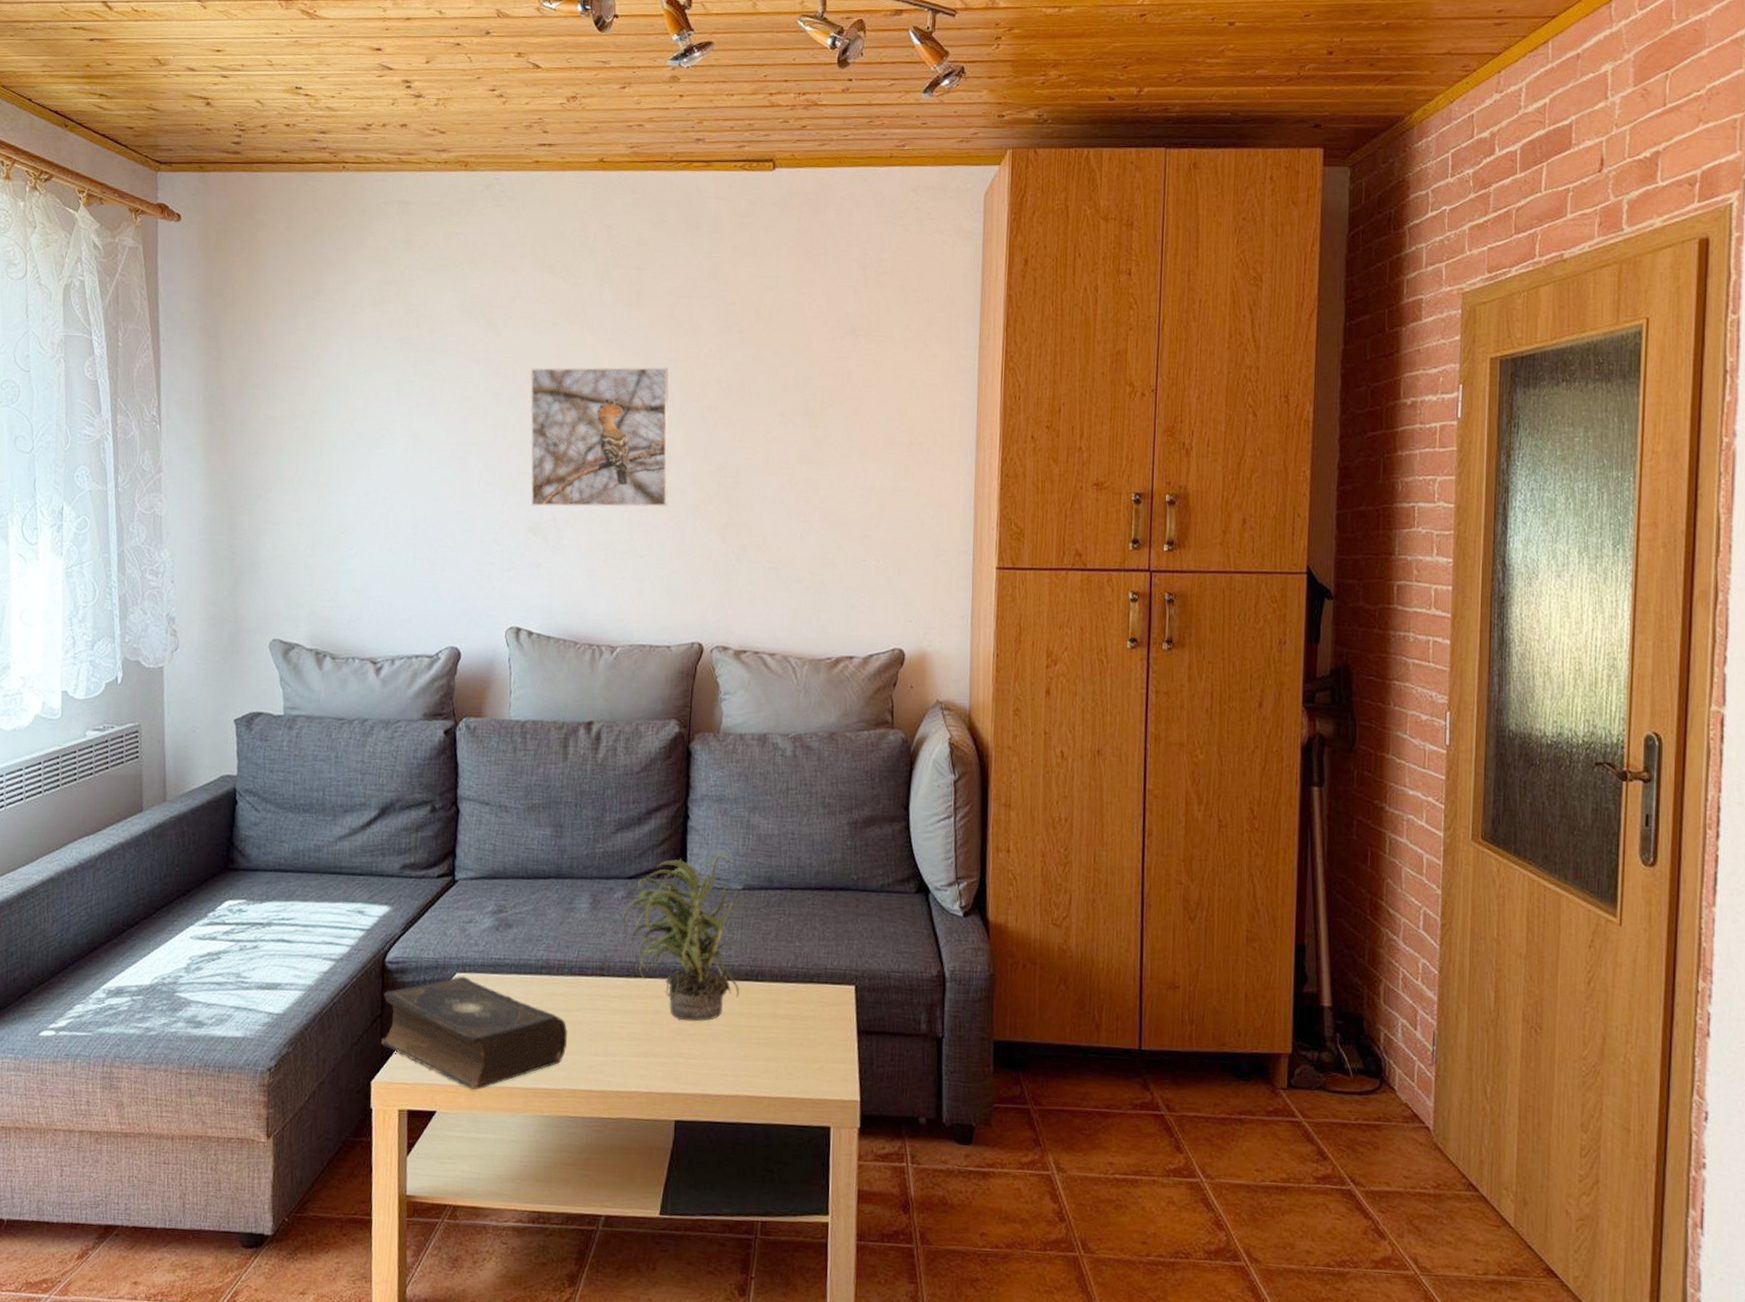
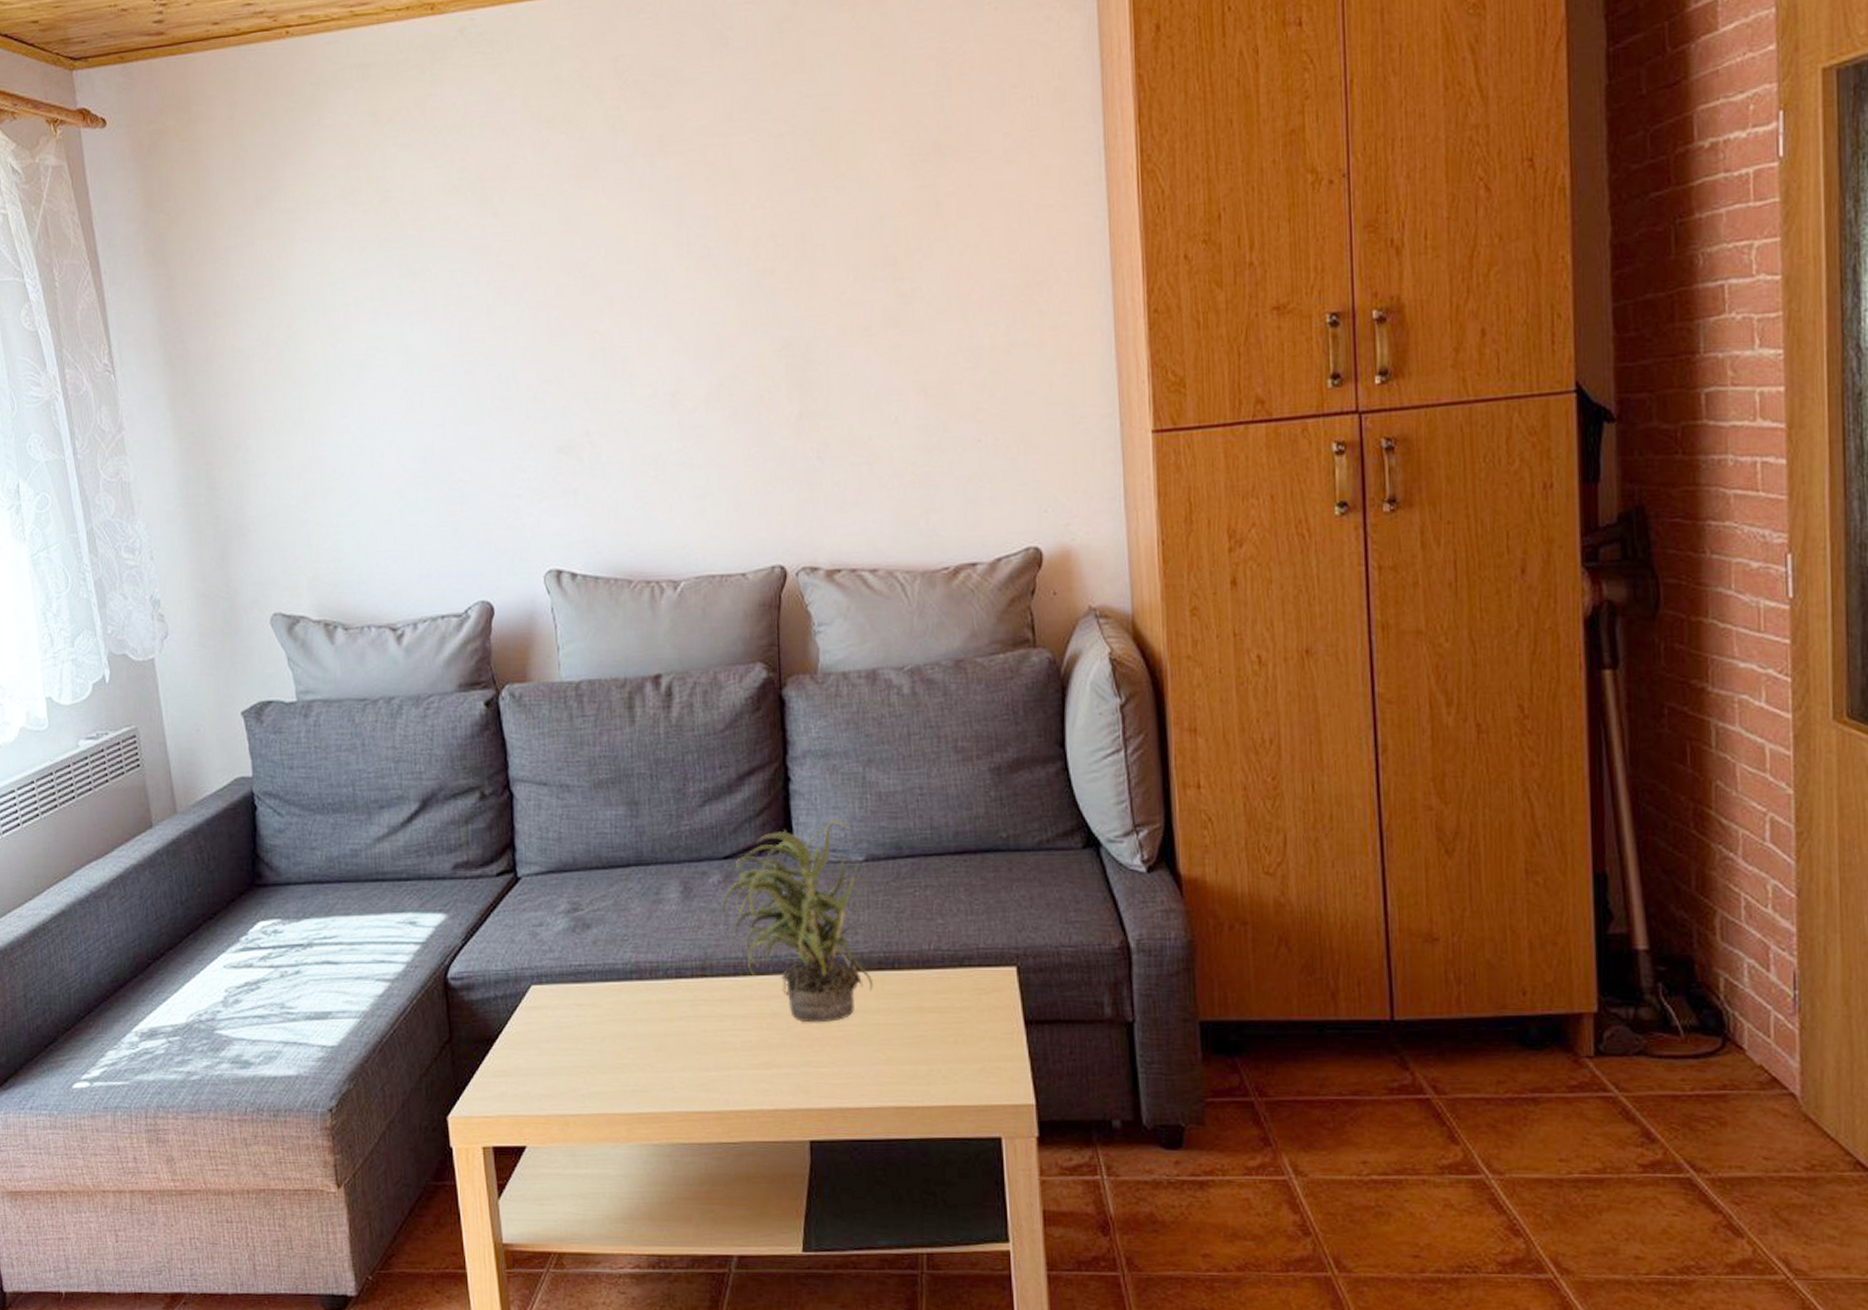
book: present [381,976,567,1090] -> none [450,988,671,1119]
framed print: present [530,367,669,507] -> none [538,228,725,420]

